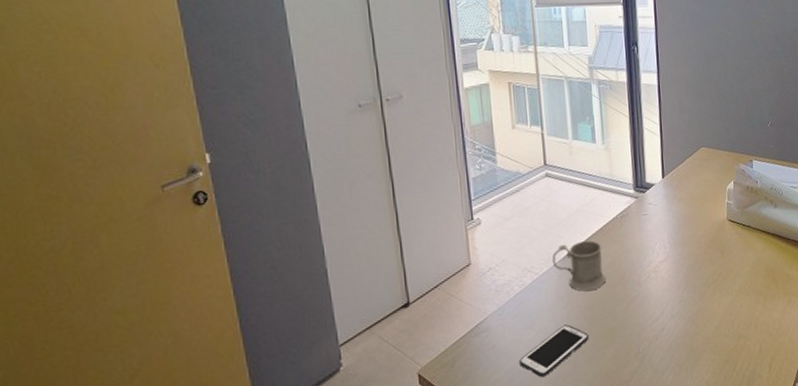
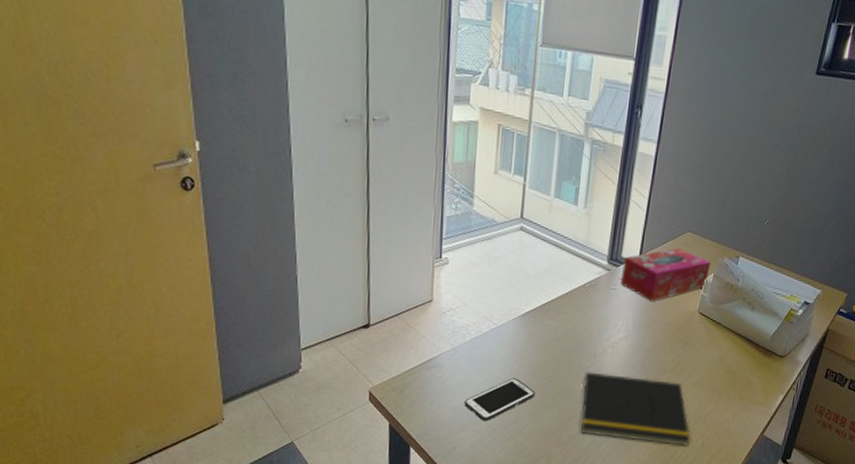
mug: present [551,240,606,291] -> none [512,301,564,351]
notepad: none [632,292,748,366] -> present [581,371,690,446]
tissue box: none [649,163,729,219] -> present [621,248,711,301]

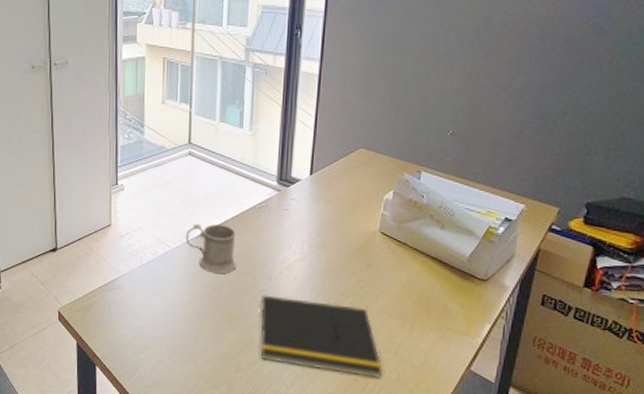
cell phone: present [464,378,536,421] -> none [144,300,212,344]
mug: none [512,301,564,351] -> present [185,223,236,274]
tissue box: present [621,248,711,301] -> none [293,165,389,221]

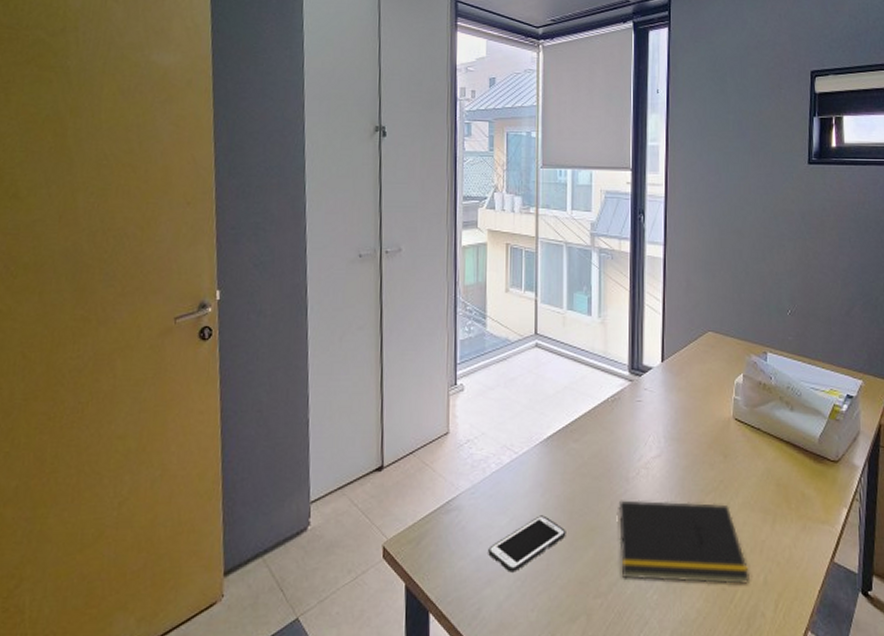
cell phone: none [144,300,212,344] -> present [488,515,566,573]
mug: present [185,223,236,274] -> none [533,423,590,479]

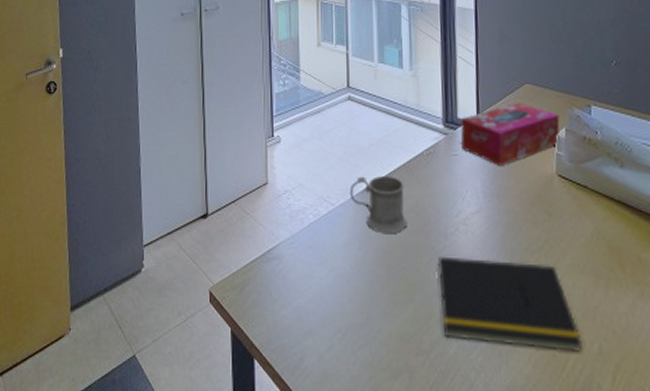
cell phone: present [488,515,566,573] -> none [309,268,385,324]
mug: none [533,423,590,479] -> present [349,176,407,233]
tissue box: none [646,349,738,410] -> present [461,102,560,165]

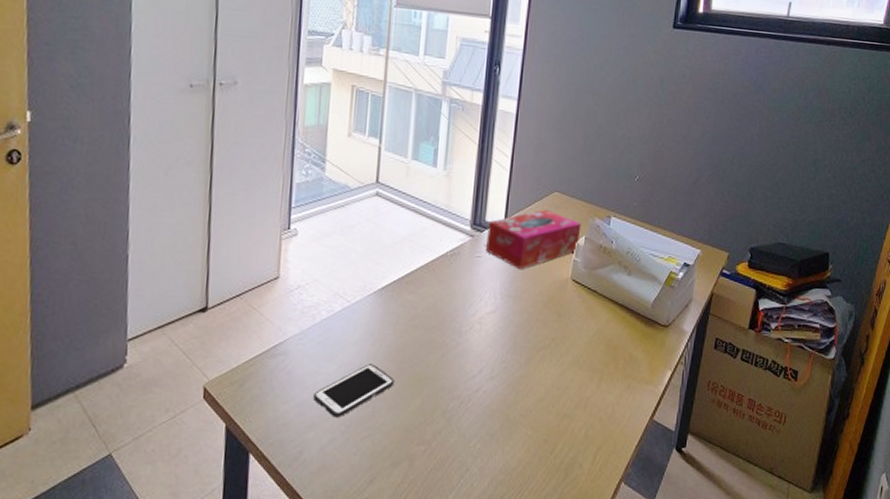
cell phone: none [309,268,385,324] -> present [313,364,395,418]
mug: present [349,176,407,233] -> none [367,274,425,331]
notepad: present [436,256,583,352] -> none [446,353,572,437]

